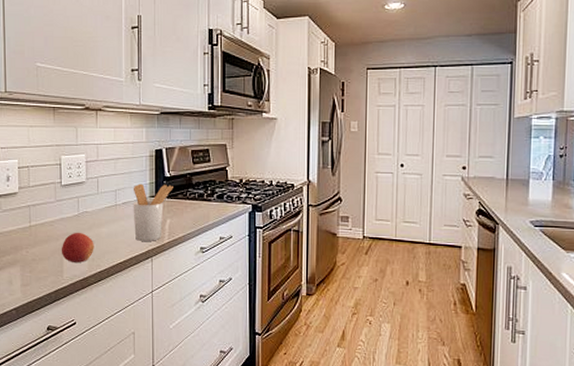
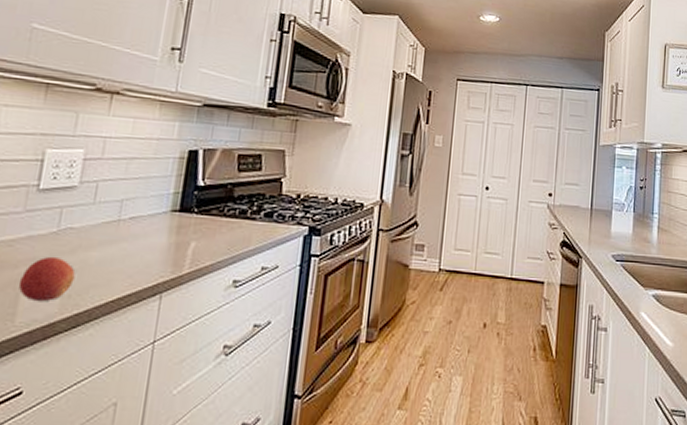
utensil holder: present [133,183,173,241] -> none [141,193,207,271]

